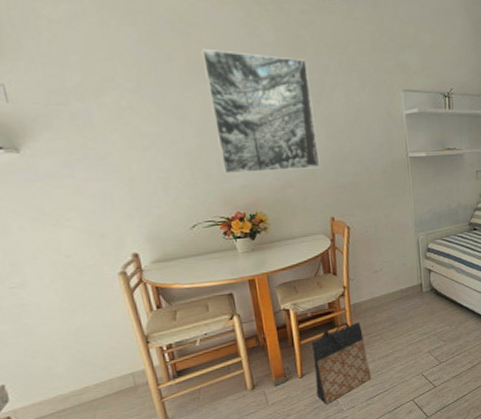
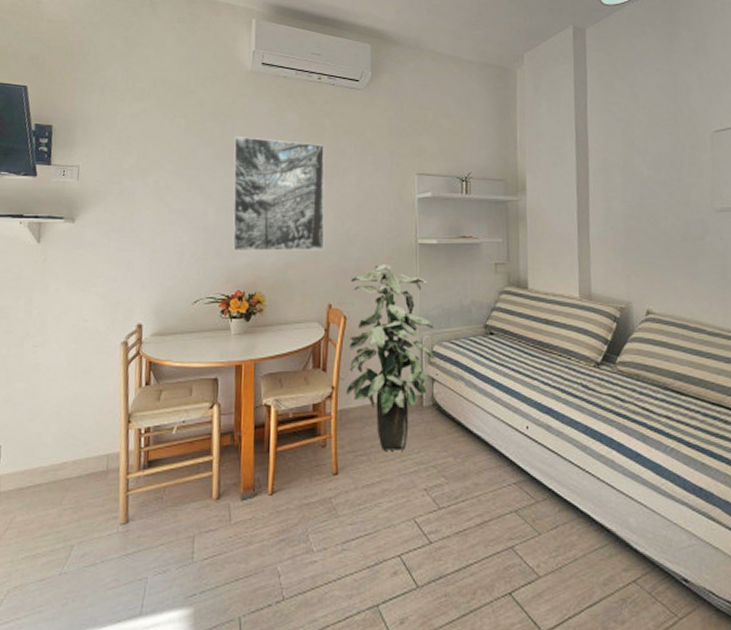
bag: present [312,322,371,405] -> none [285,432,351,538]
indoor plant: none [350,177,430,330] -> present [346,264,435,450]

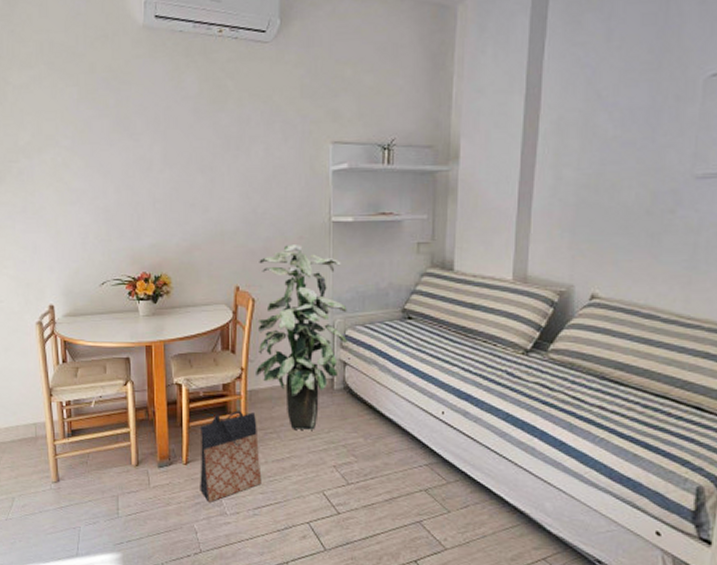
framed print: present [233,136,325,250] -> none [129,104,231,231]
bag: none [285,432,351,538] -> present [200,410,262,502]

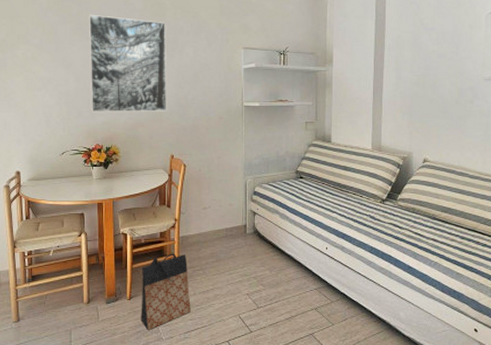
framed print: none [129,104,231,231] -> present [88,14,167,112]
indoor plant: present [256,245,347,430] -> none [186,123,256,266]

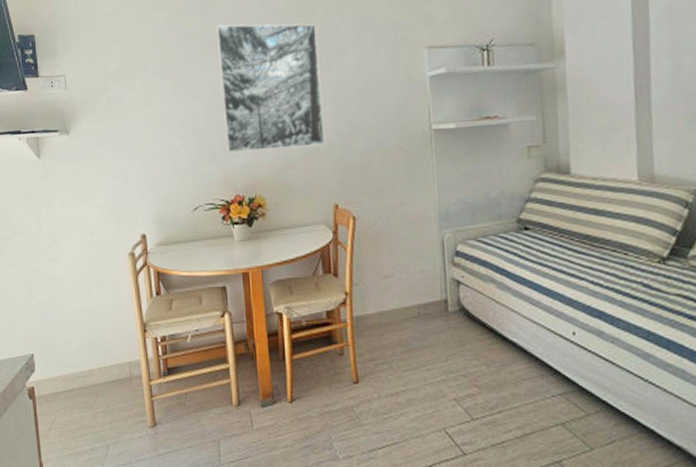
bag: present [141,253,191,330] -> none [305,340,375,445]

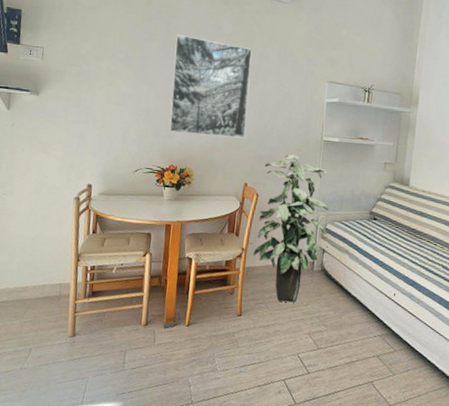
indoor plant: none [357,156,459,359] -> present [253,154,329,303]

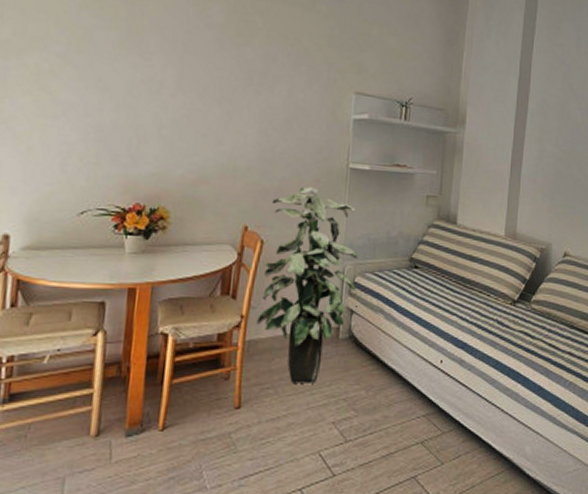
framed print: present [169,34,252,138] -> none [134,21,253,166]

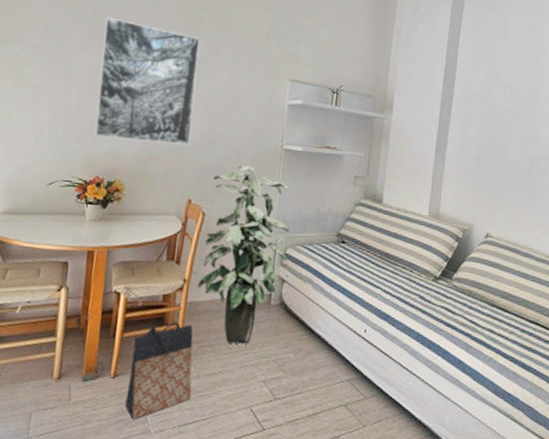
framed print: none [134,21,253,166] -> present [95,16,200,145]
bag: none [176,364,253,475] -> present [125,322,193,419]

